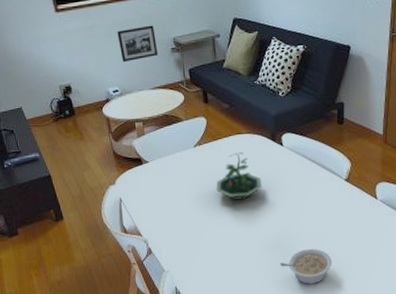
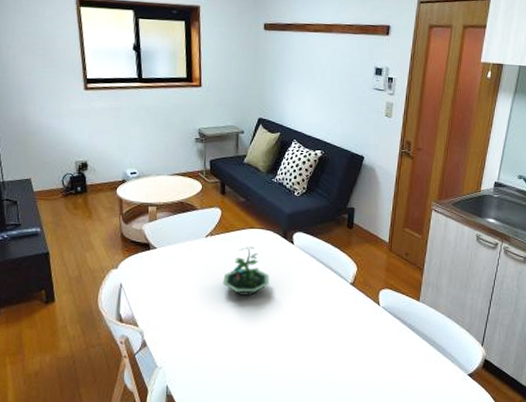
picture frame: present [117,25,159,63] -> none [143,114,182,146]
legume: present [280,249,332,285] -> none [279,353,332,392]

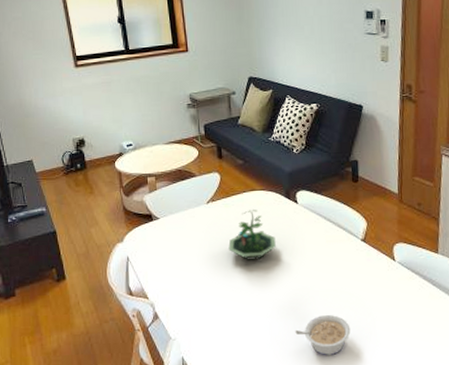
legume: none [279,353,332,392] -> present [295,315,351,356]

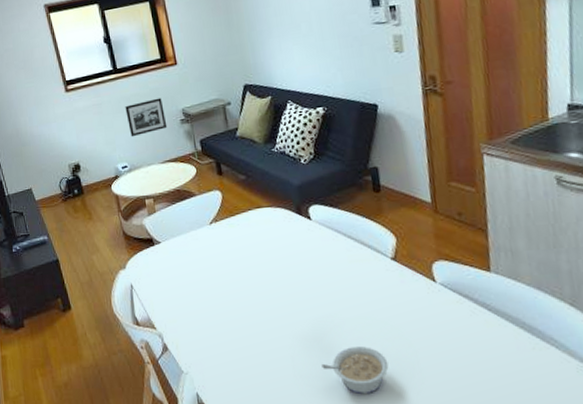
picture frame: none [134,81,174,117] -> present [125,97,168,137]
terrarium: present [228,210,276,260] -> none [237,228,291,285]

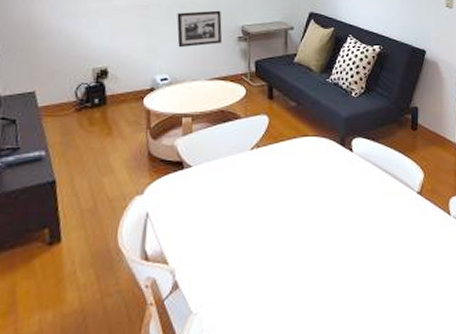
legume: present [321,347,389,395] -> none [340,277,401,325]

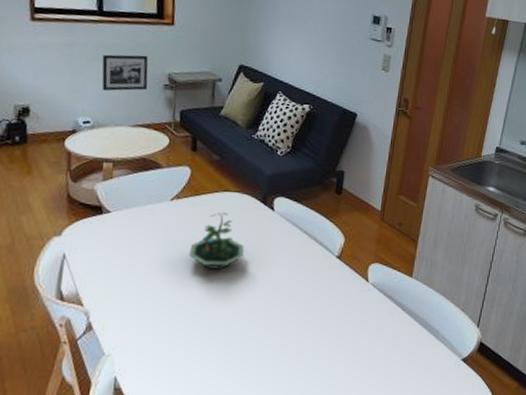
terrarium: none [271,158,326,216] -> present [189,212,244,270]

